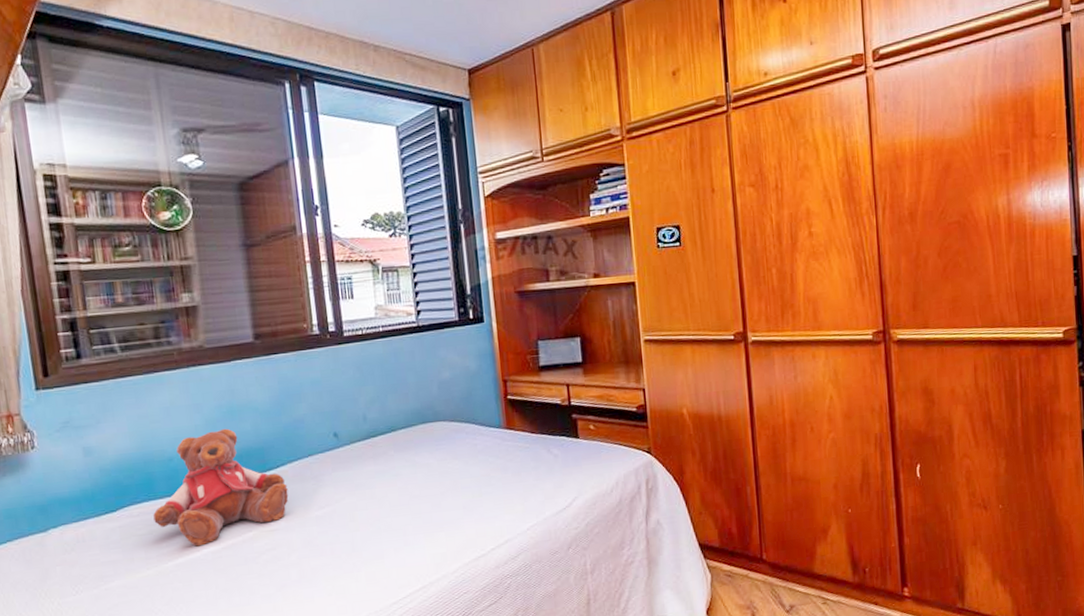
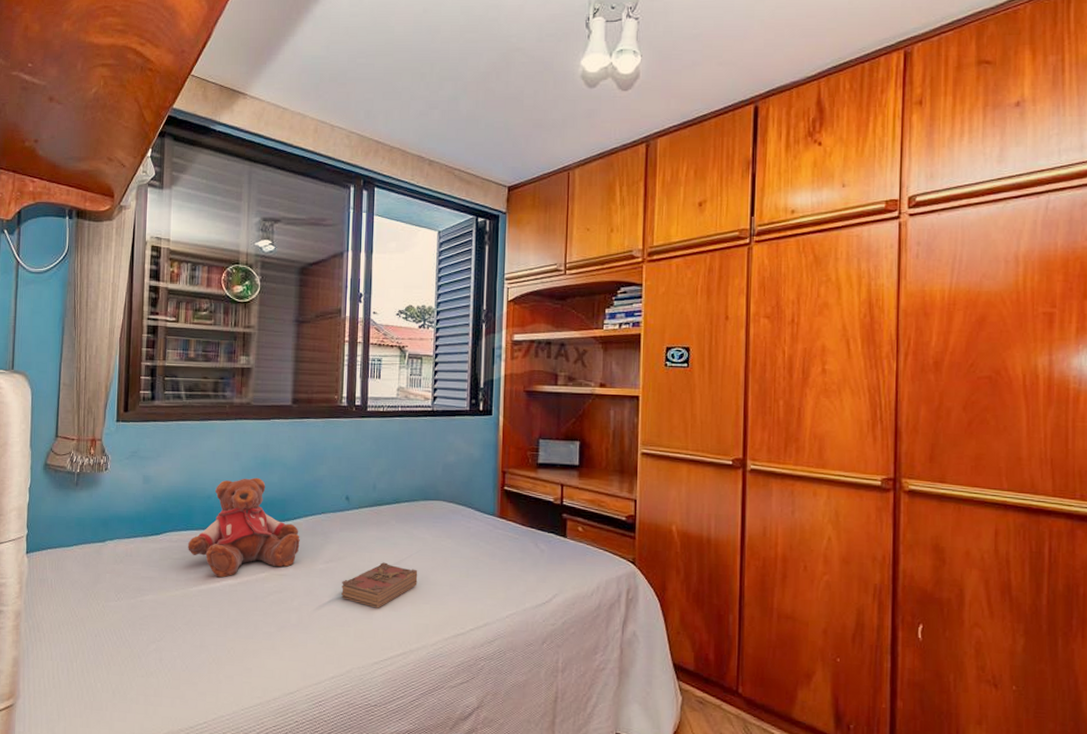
book: none [343,496,428,547] -> present [341,562,418,608]

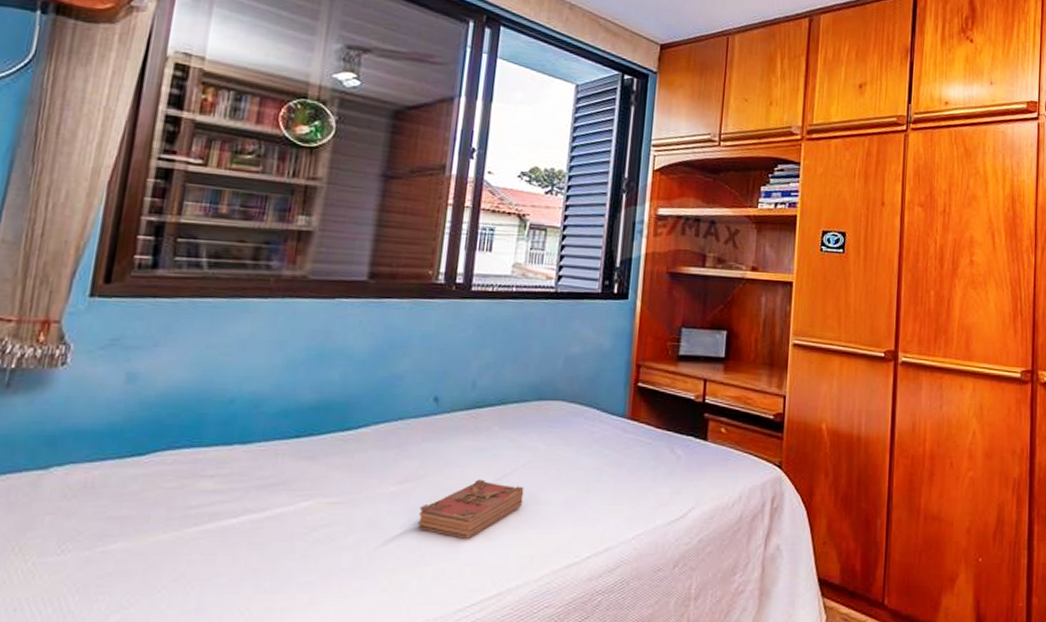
teddy bear: present [188,477,300,578] -> none [190,374,365,511]

